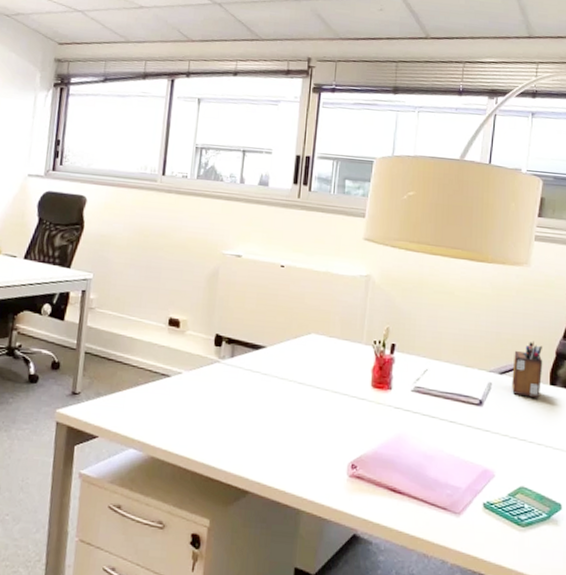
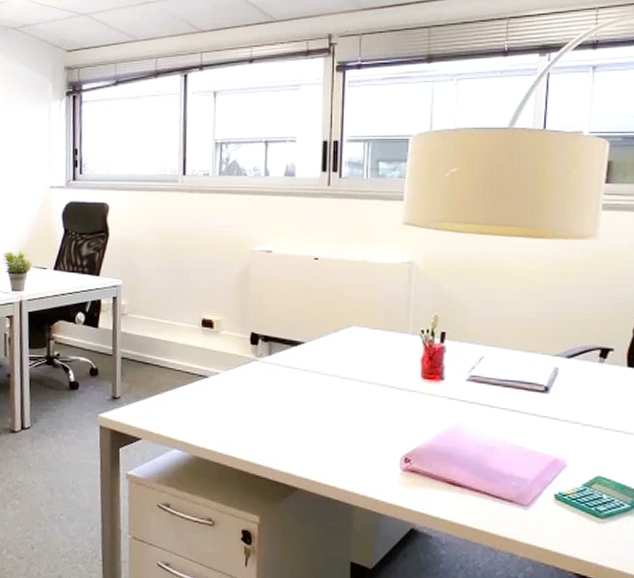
desk organizer: present [512,341,543,398] -> none [582,320,619,382]

